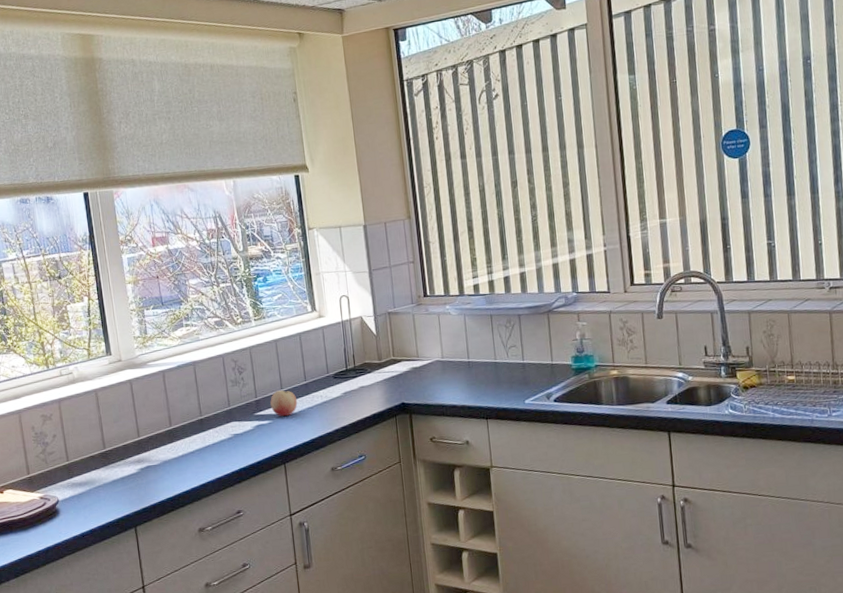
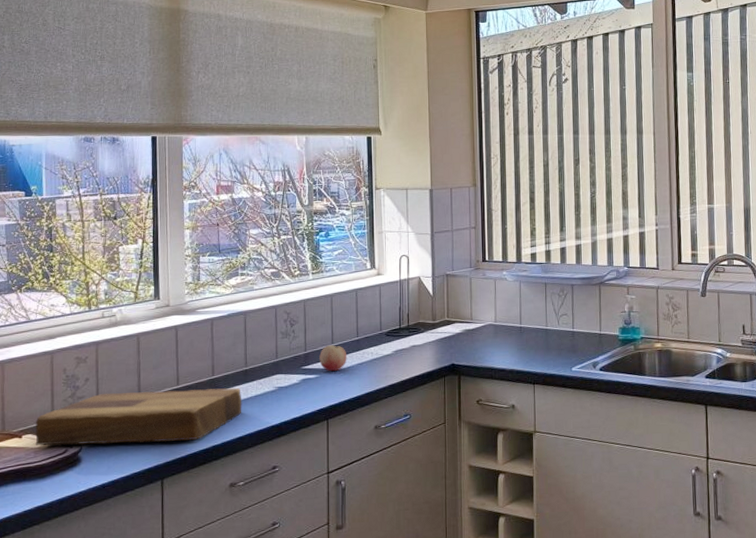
cutting board: none [14,437,202,500] -> present [35,388,242,446]

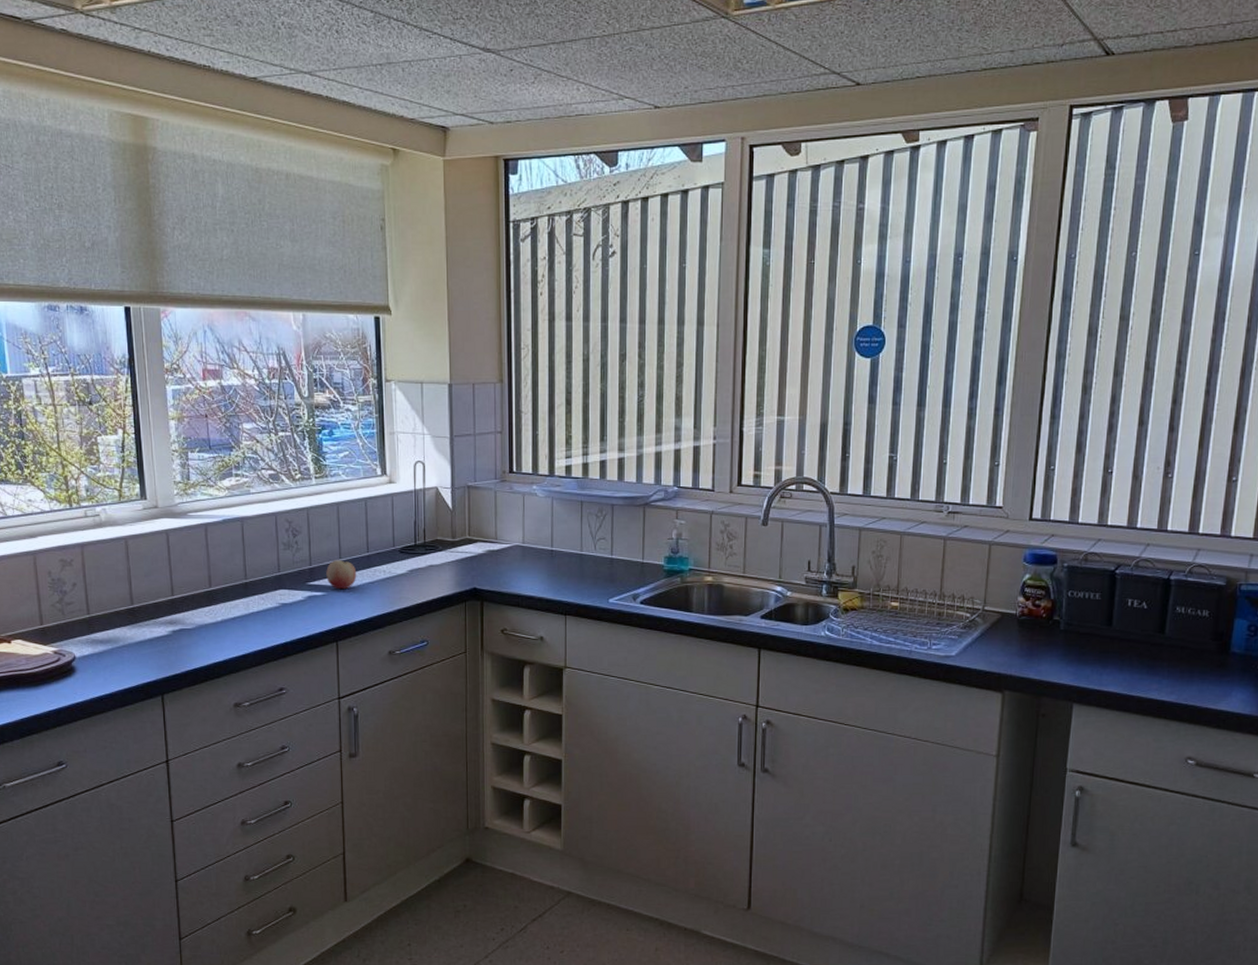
cutting board: present [35,388,242,446] -> none [24,600,244,655]

